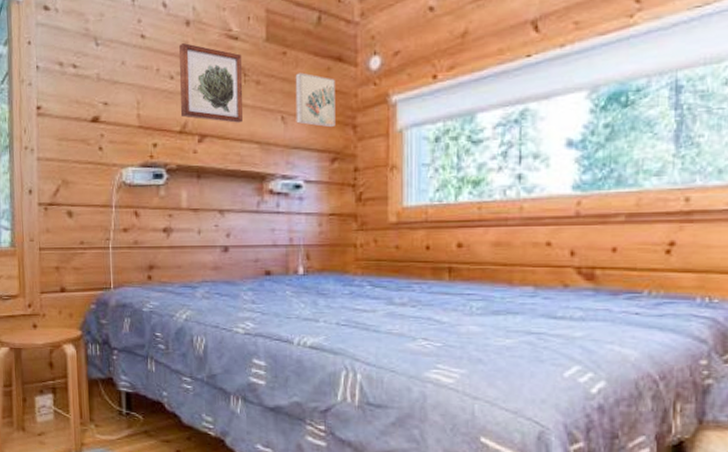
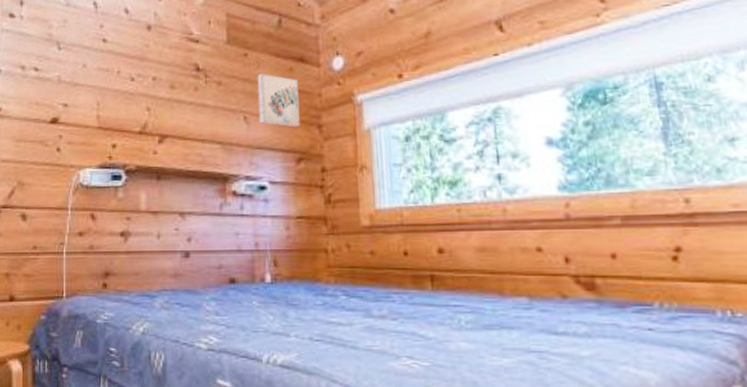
wall art: present [179,43,243,123] -> none [140,46,205,123]

